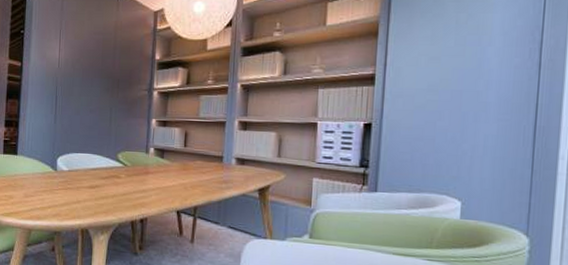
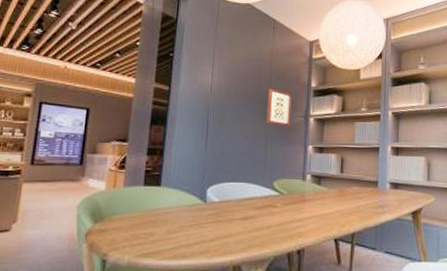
wall art: none [110,62,136,100] -> present [266,88,292,126]

